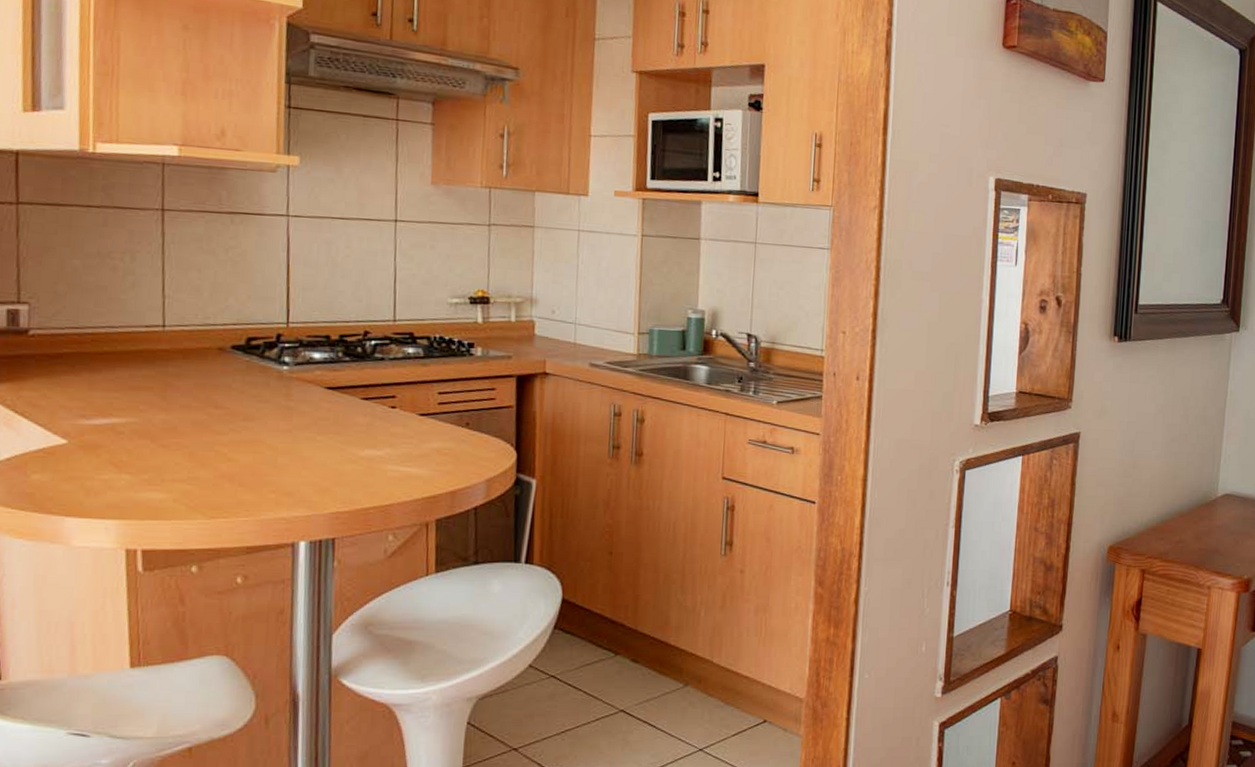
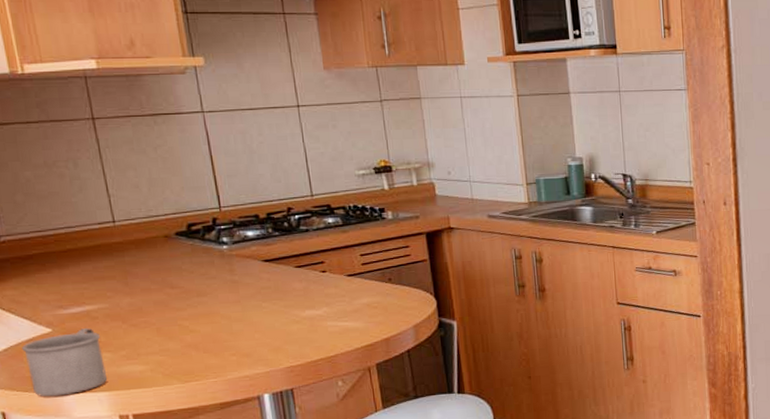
mug: none [28,444,123,519] -> present [22,328,107,397]

